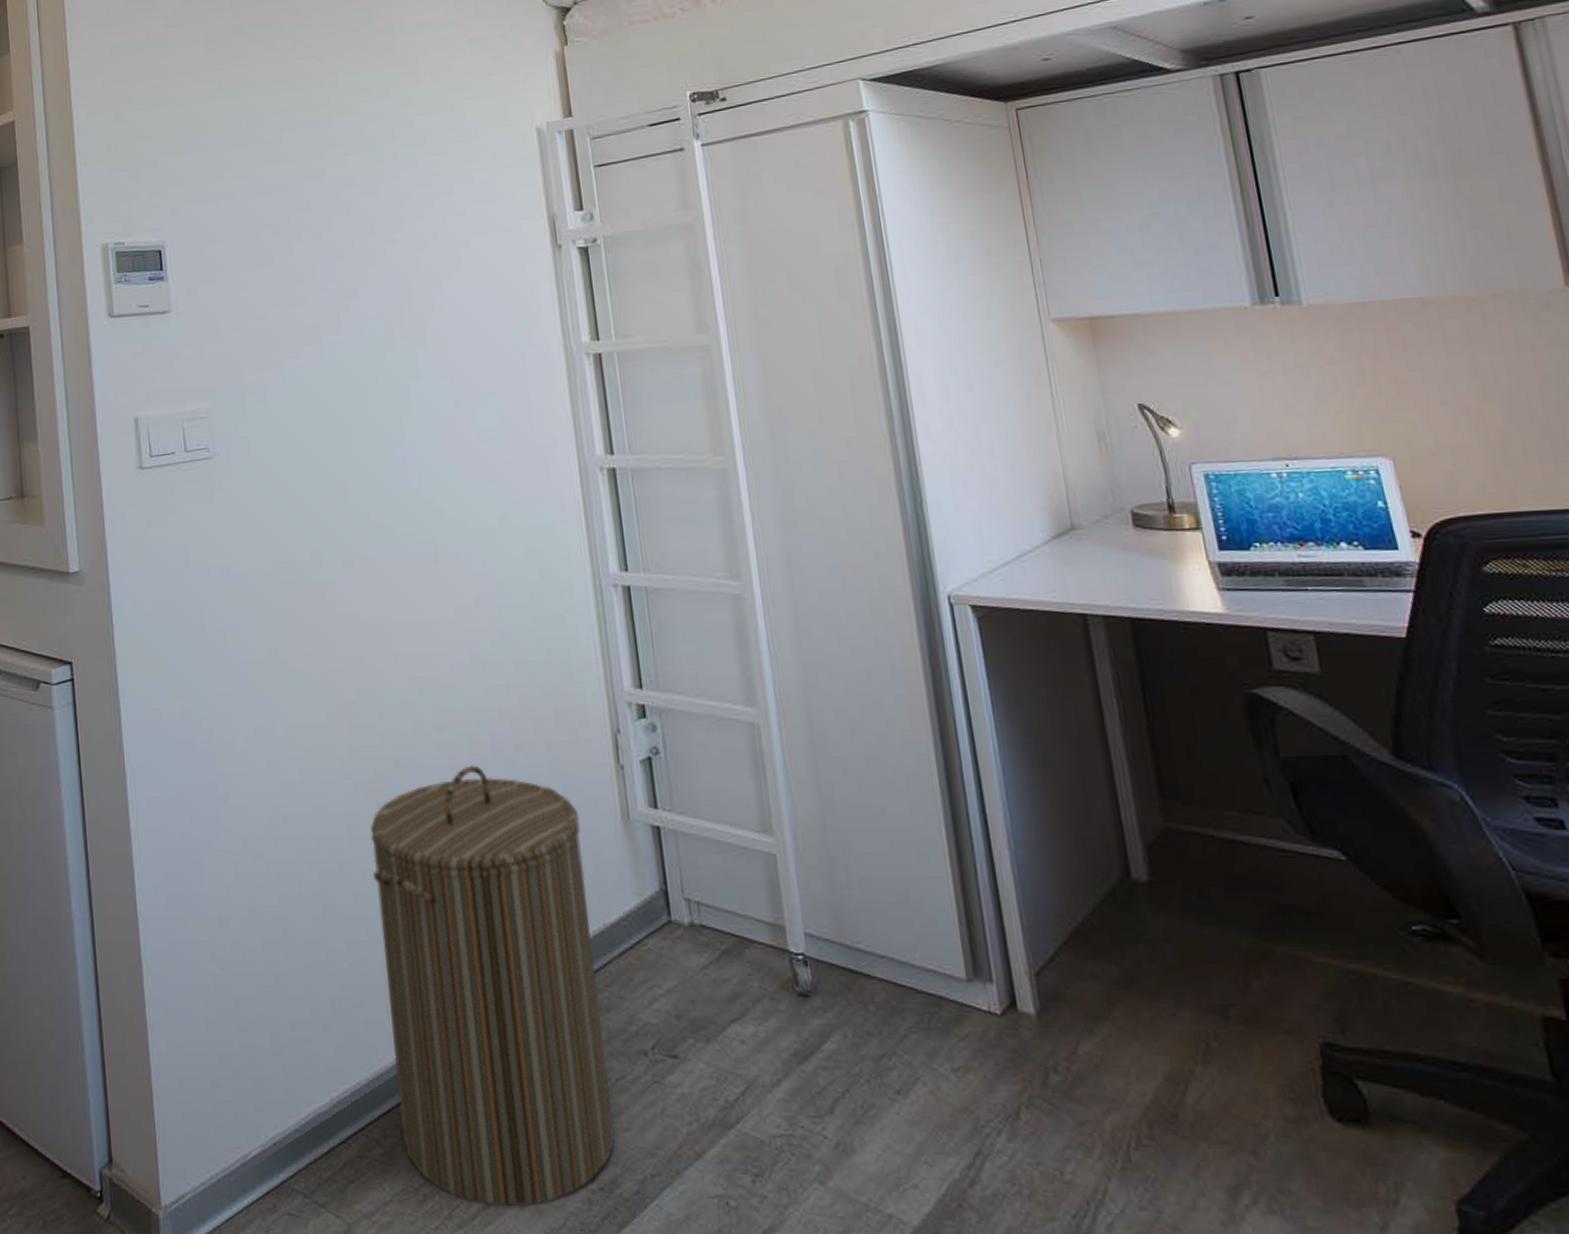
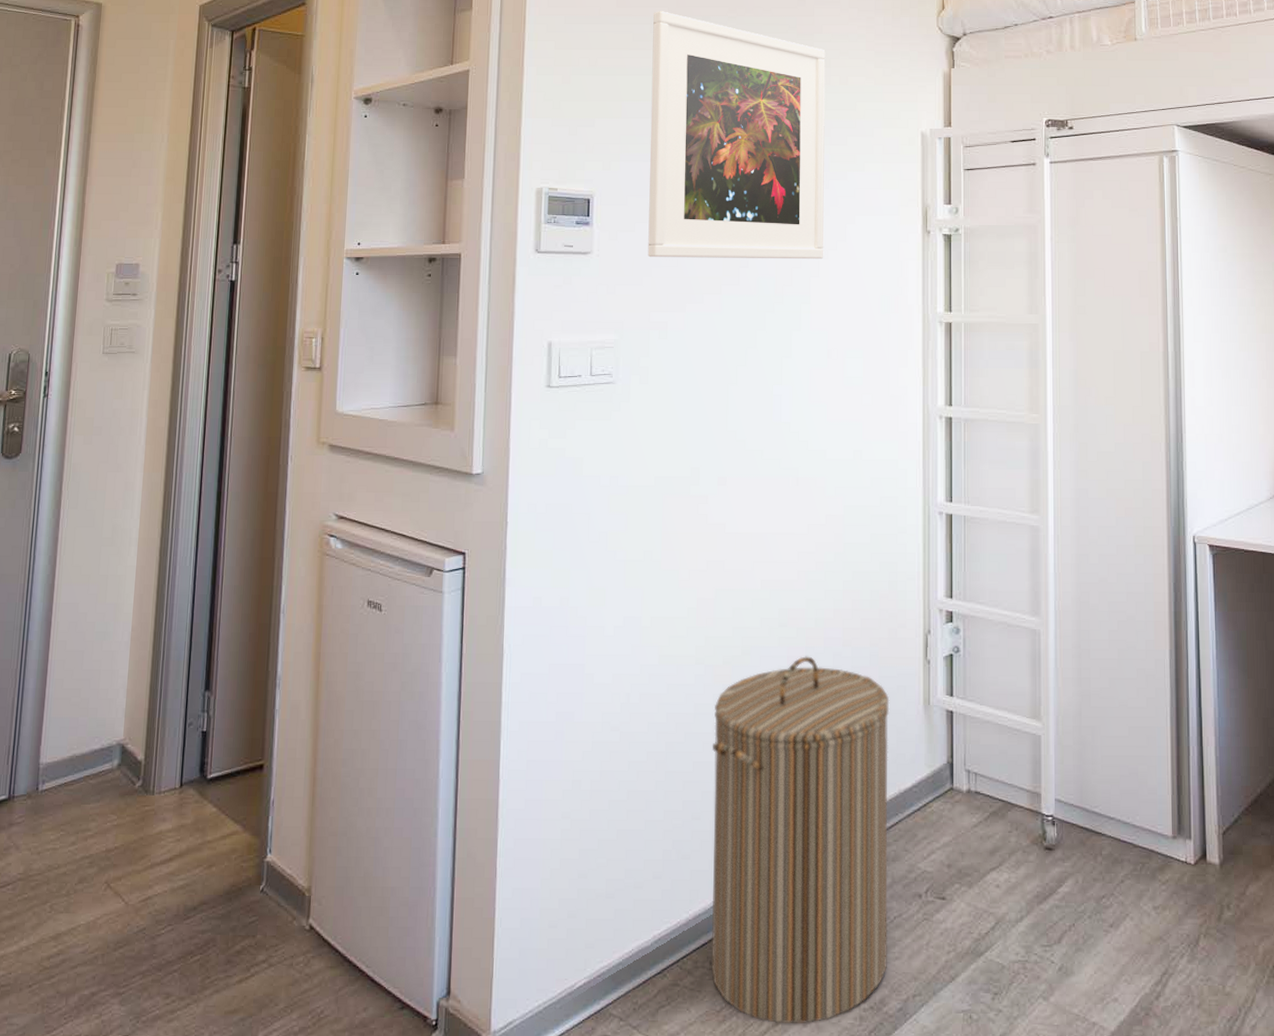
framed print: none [207,25,437,310] -> present [648,11,826,260]

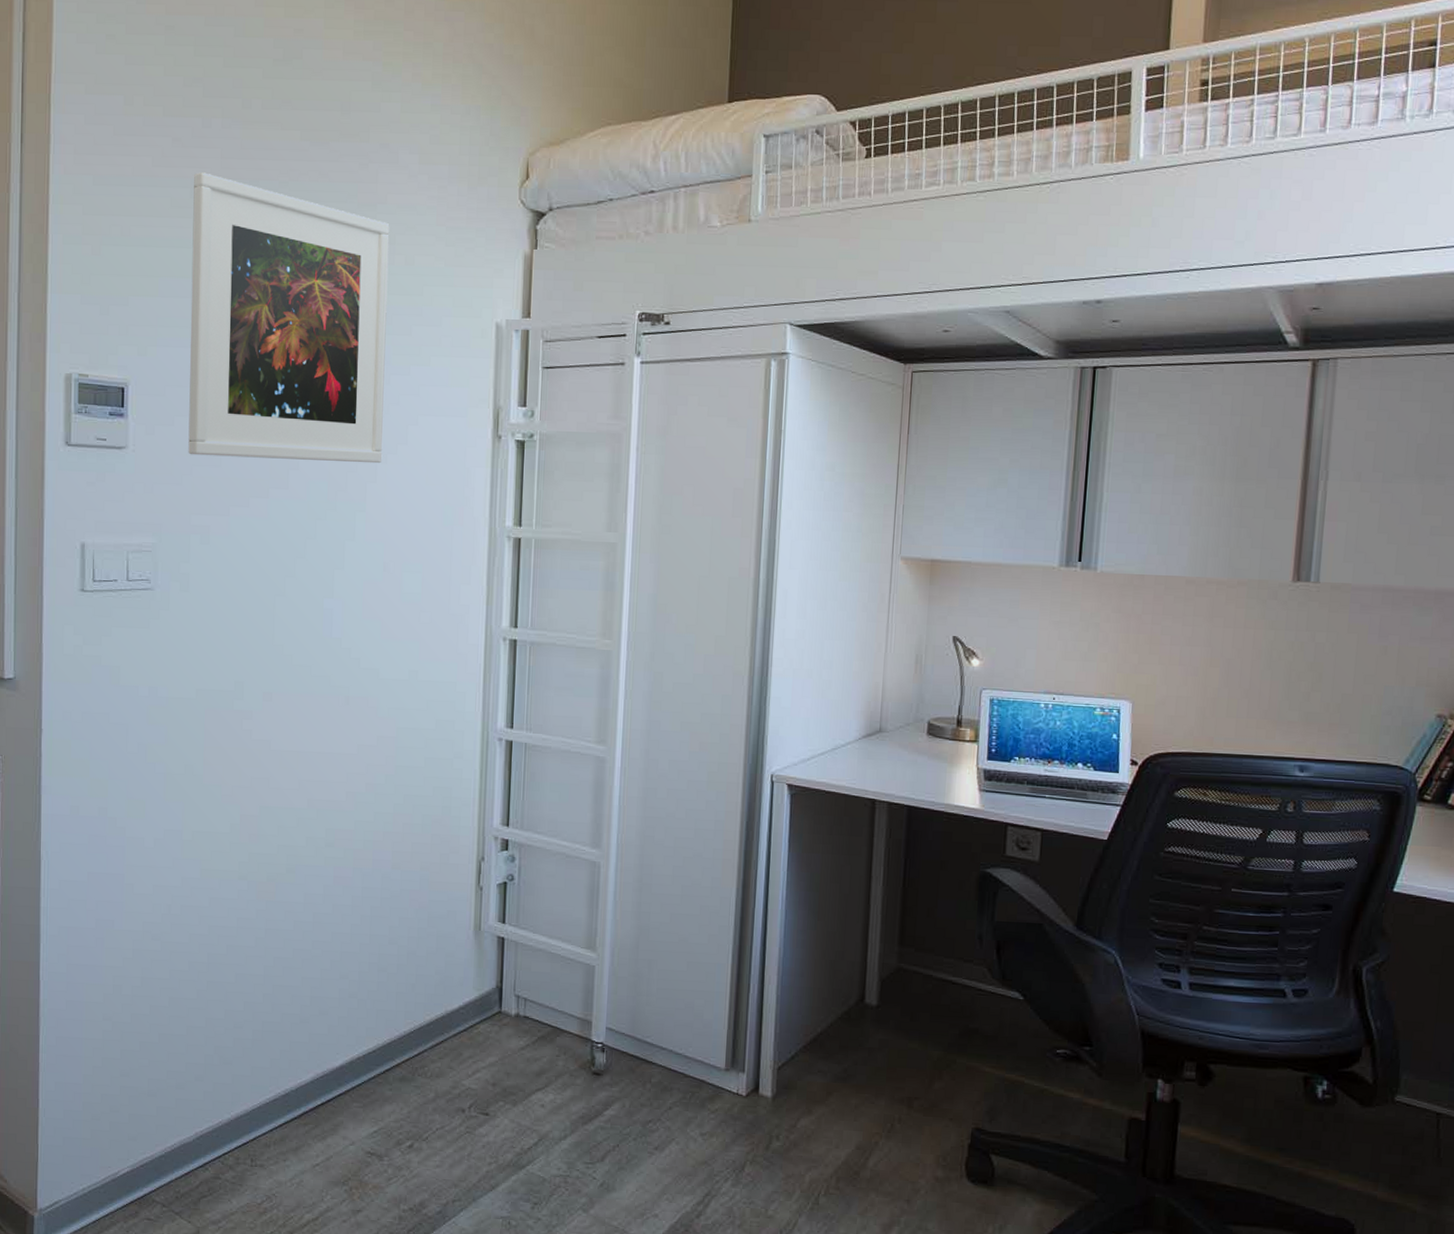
laundry hamper: present [711,656,890,1024] -> none [252,877,439,1220]

